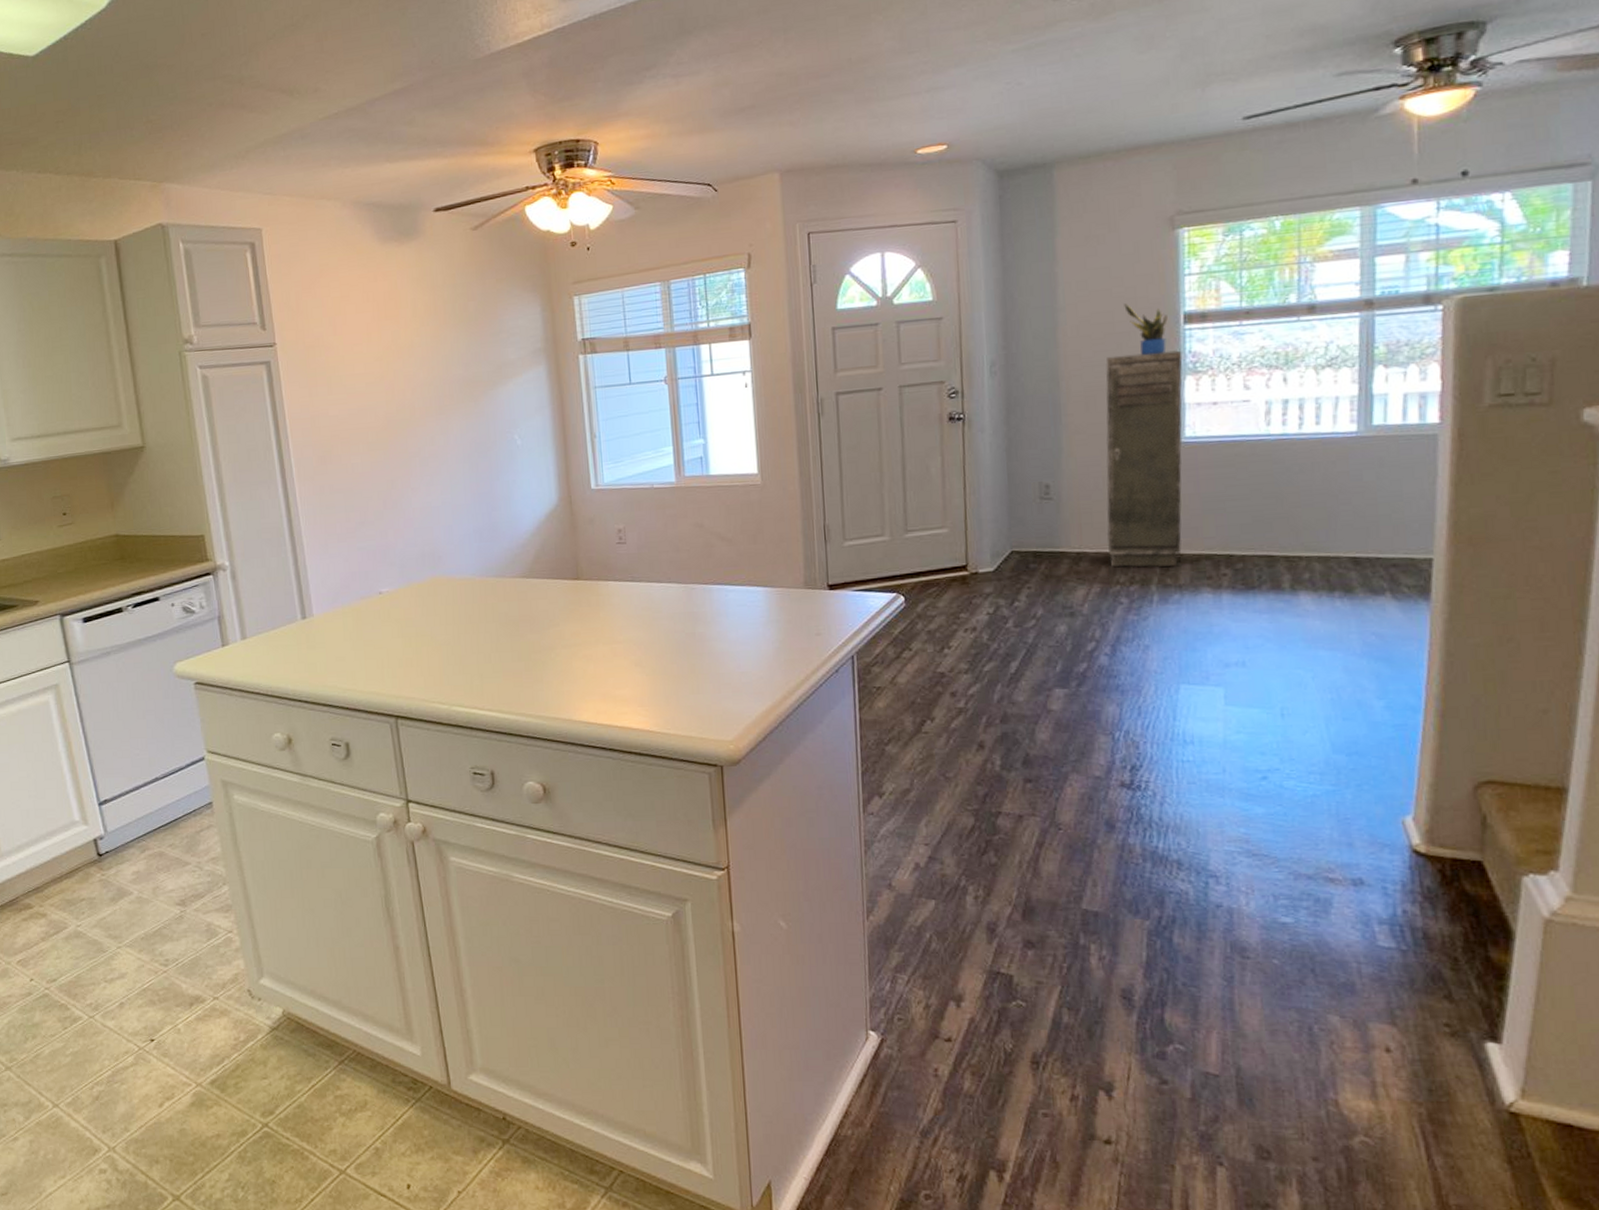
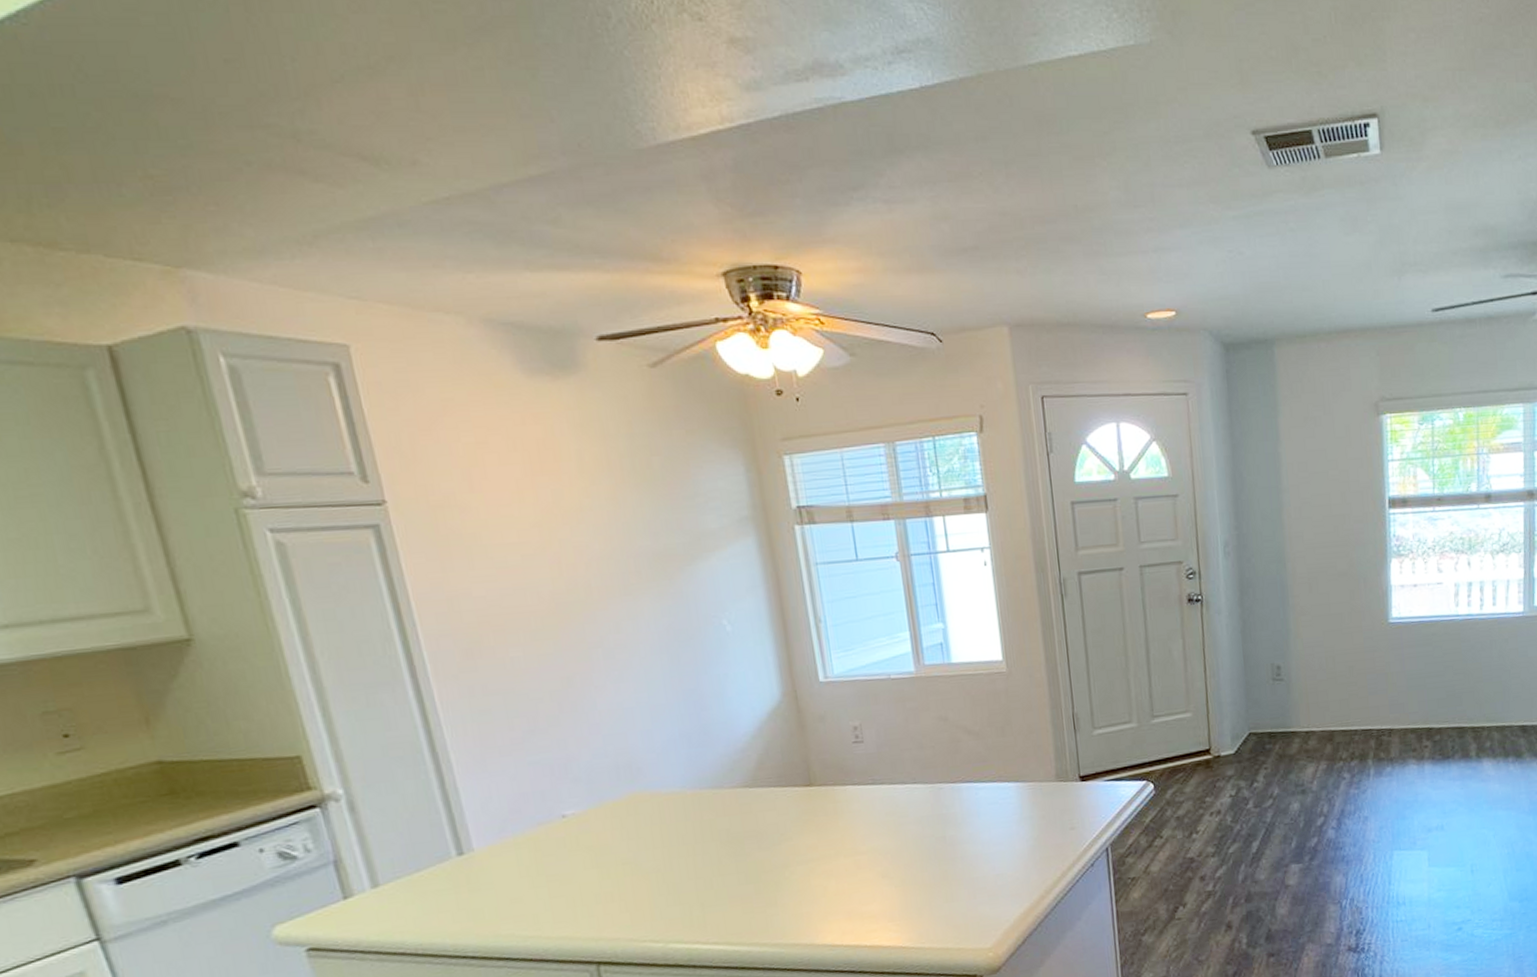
storage cabinet: present [1105,350,1183,568] -> none [1325,534,1392,744]
potted plant: present [1124,303,1168,356] -> none [1339,486,1376,539]

